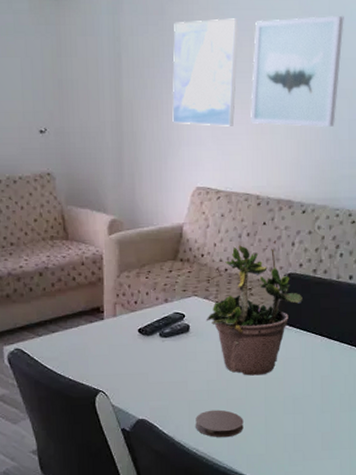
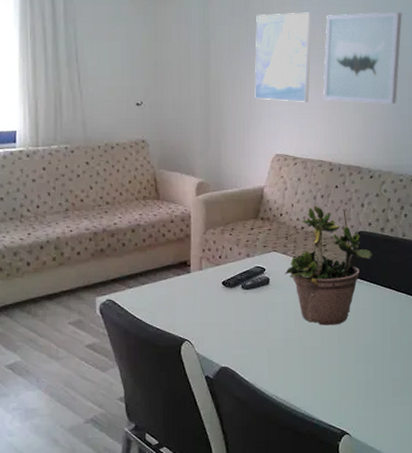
coaster: present [196,409,244,438] -> none [275,357,320,385]

